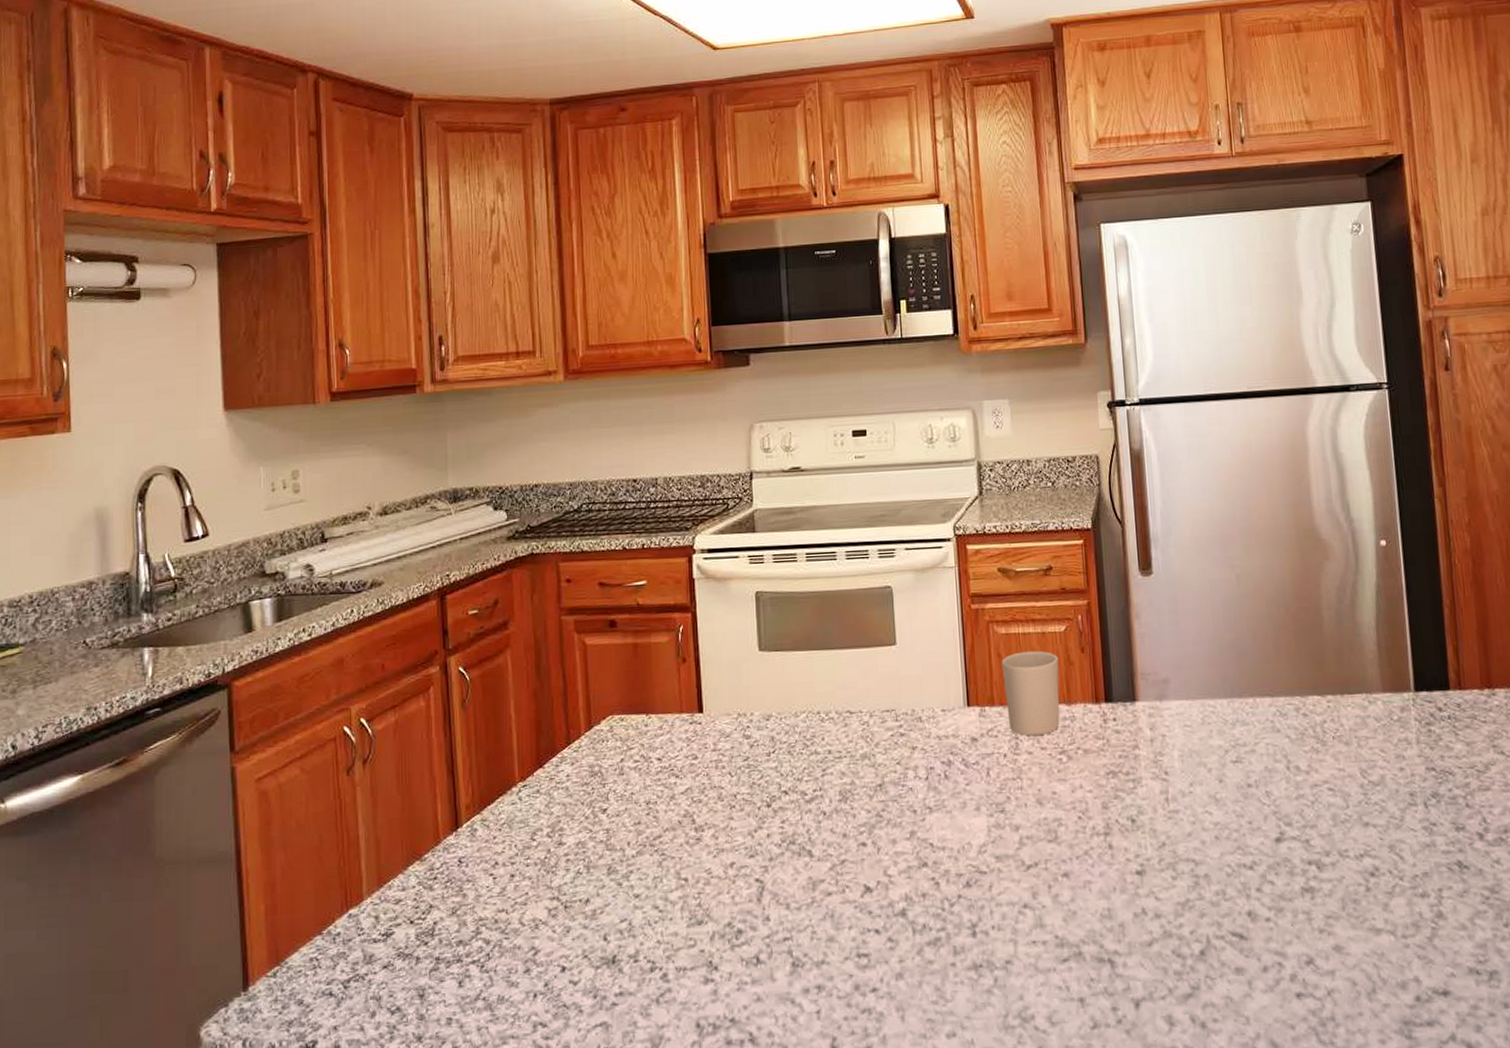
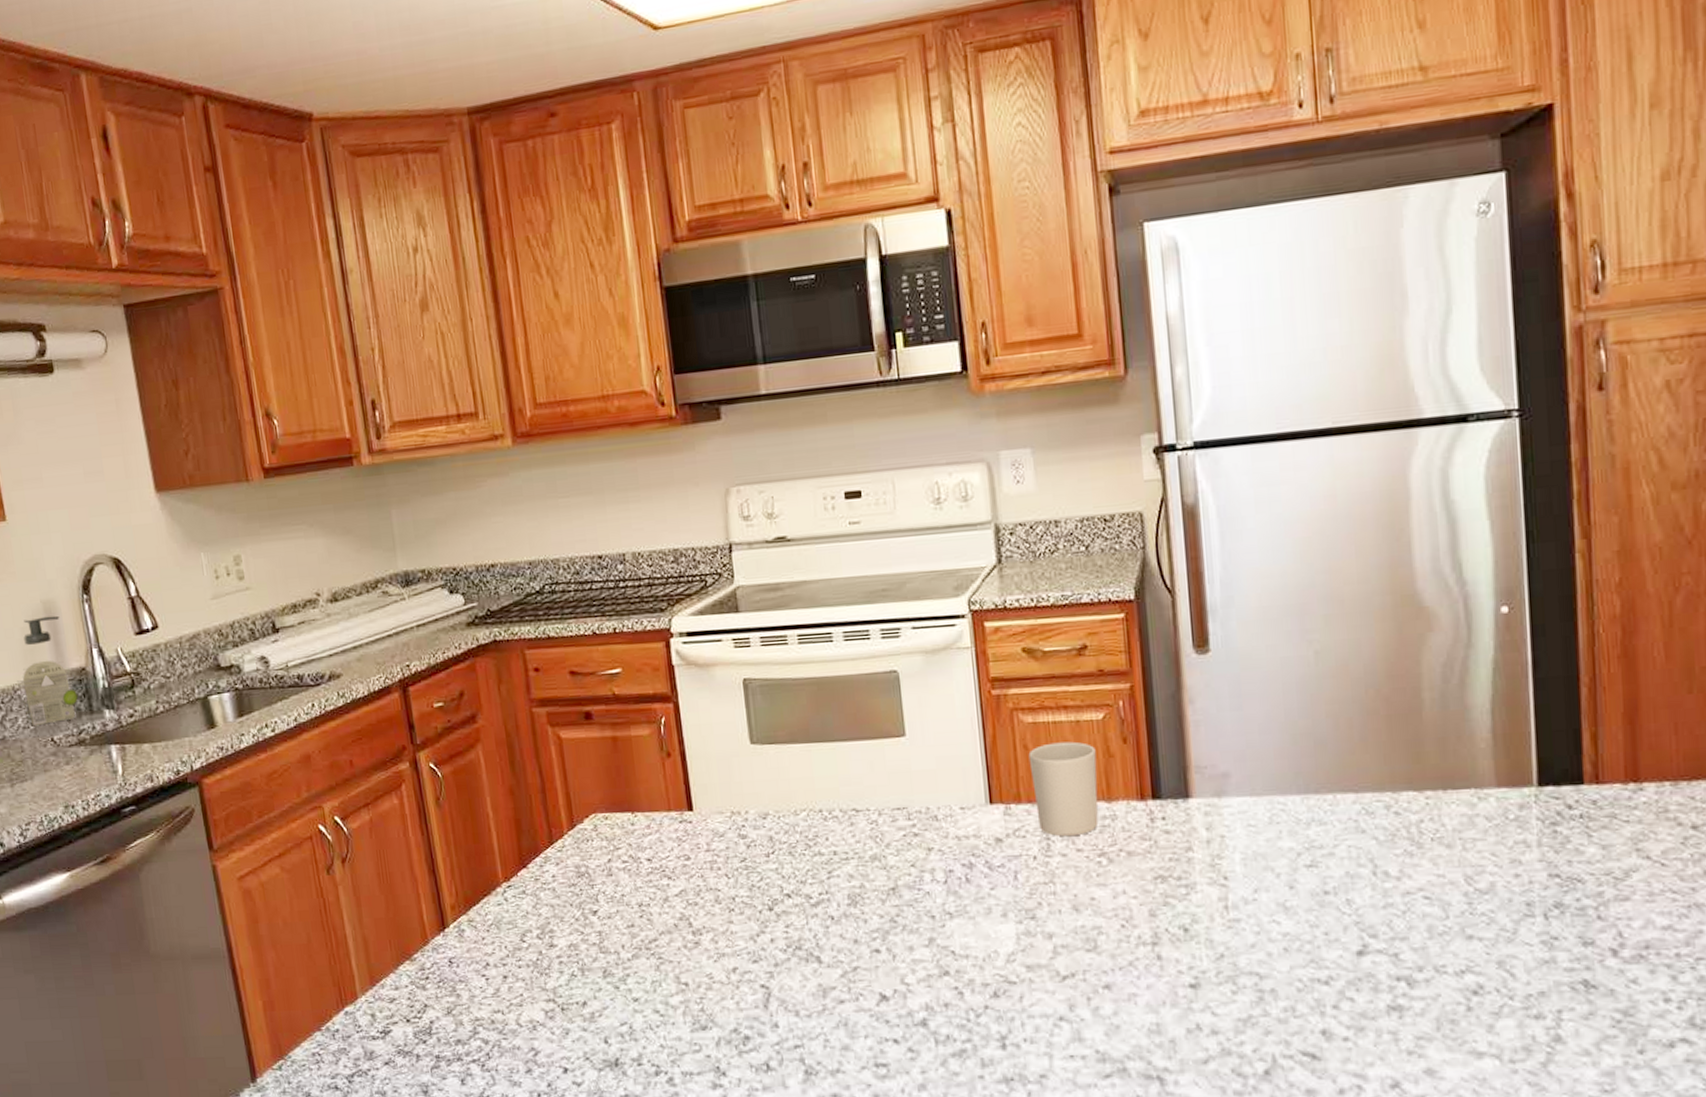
soap dispenser: none [57,522,117,629] -> present [17,615,78,727]

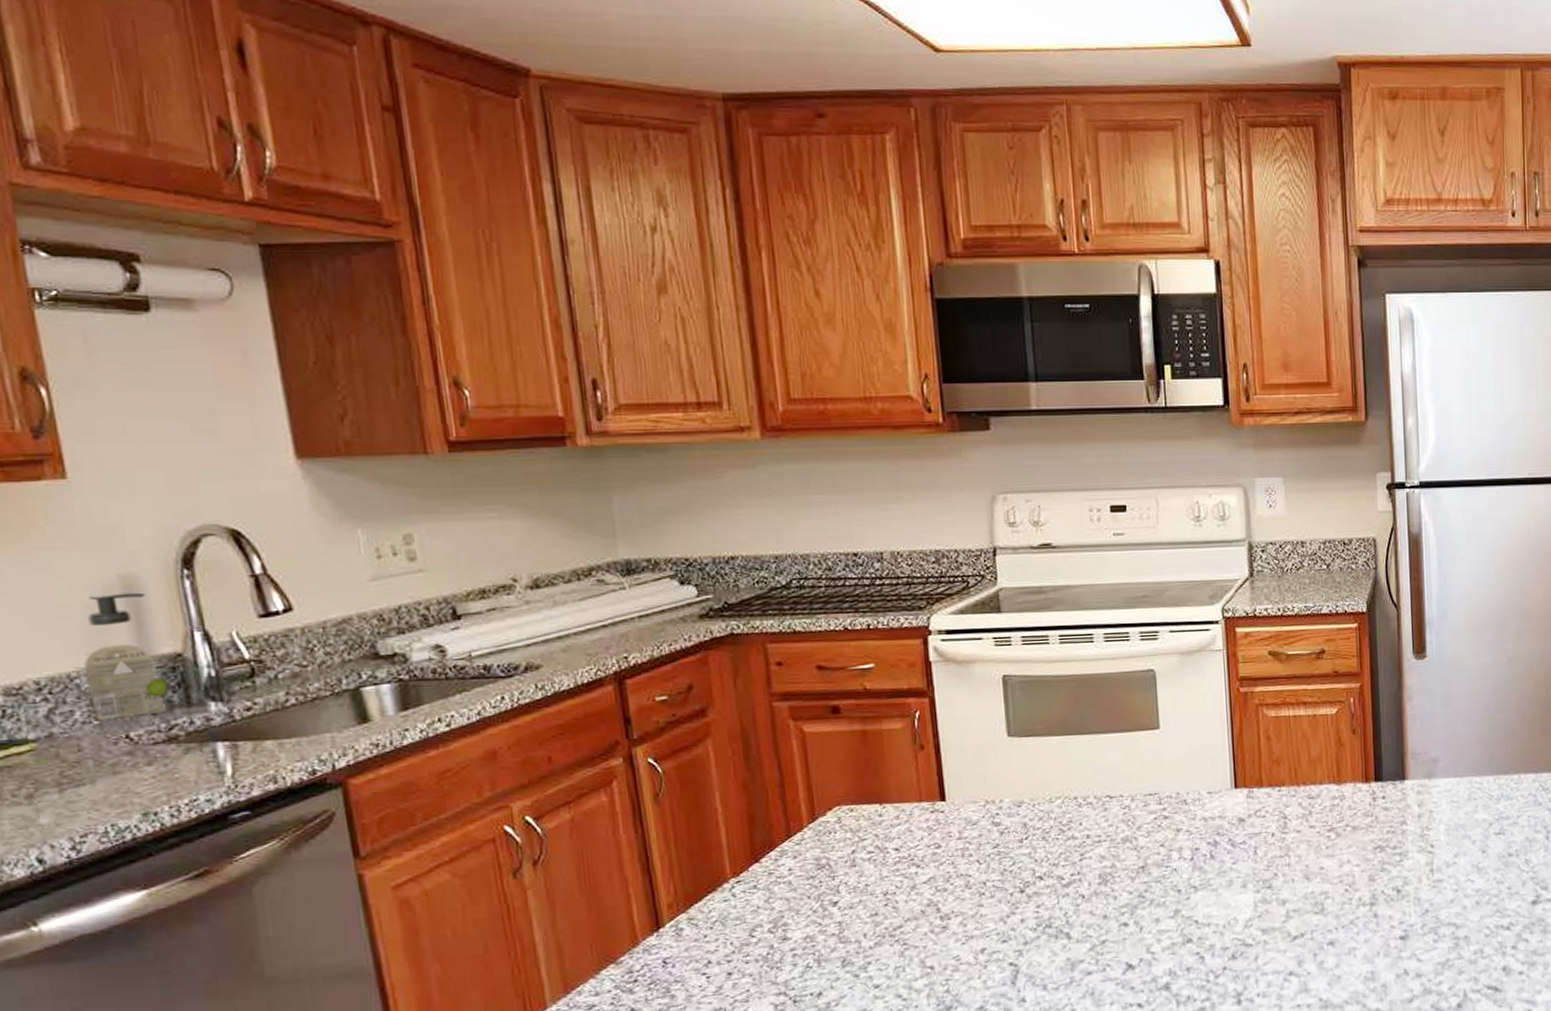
mug: present [1028,741,1099,837] -> none [1270,733,1330,816]

